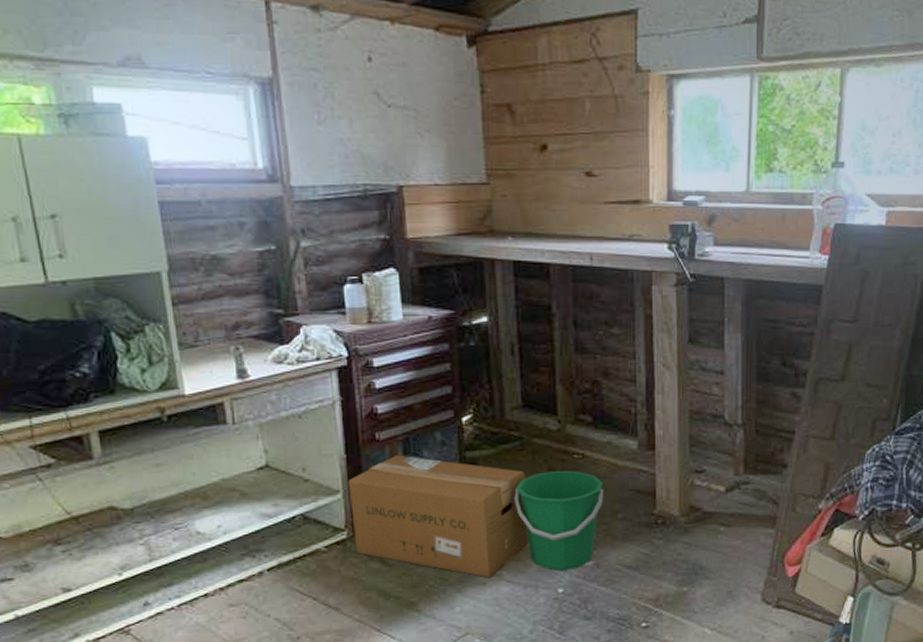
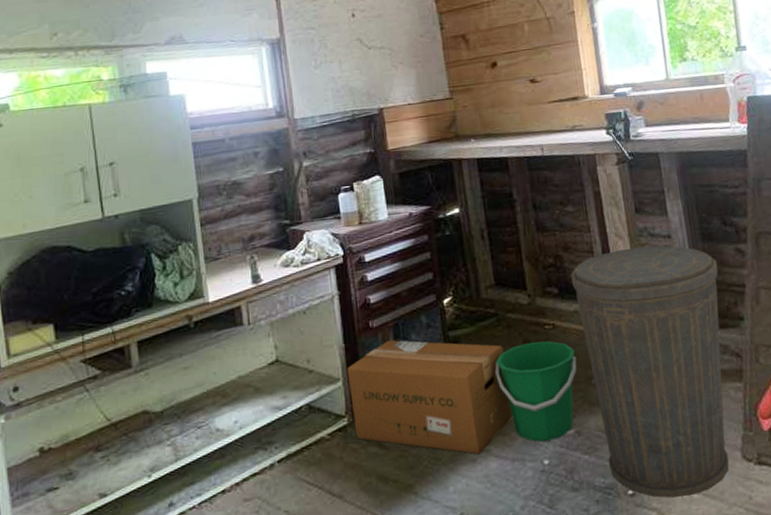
trash can: none [607,380,770,632] -> present [570,245,729,498]

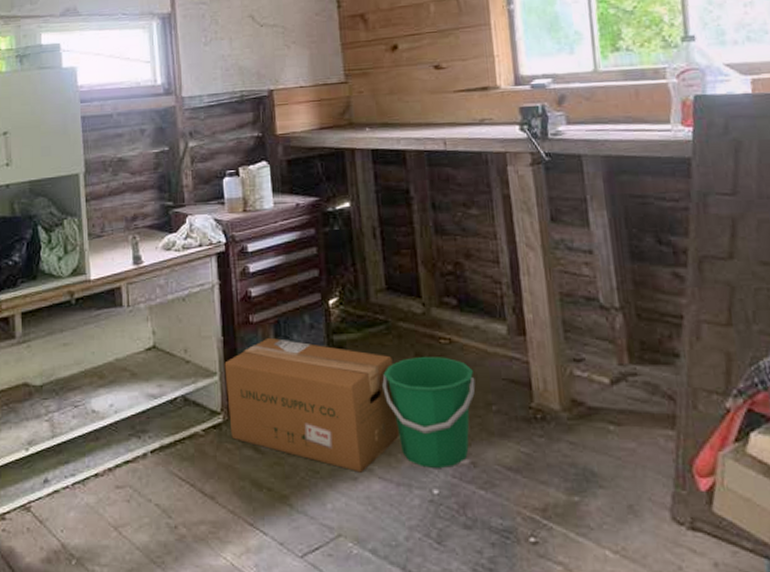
trash can: present [570,245,729,498] -> none [471,260,655,553]

